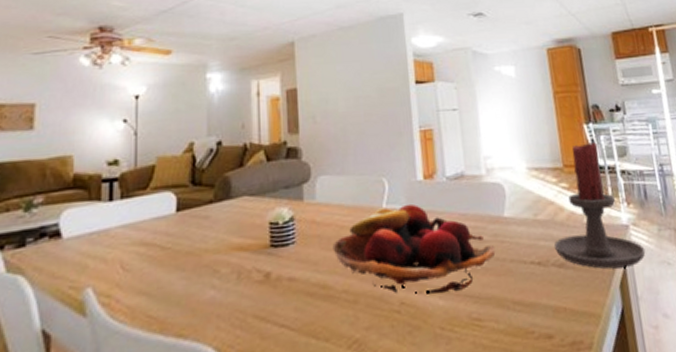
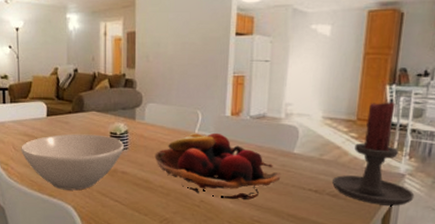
bowl: none [133,228,291,324] -> present [21,134,125,191]

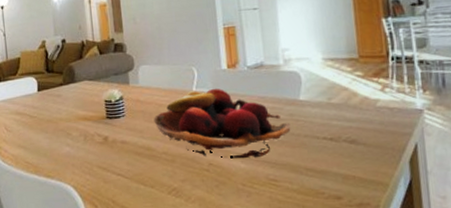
bowl: present [21,134,125,191] -> none [13,104,122,169]
candle holder: present [331,102,415,206] -> none [345,35,439,147]

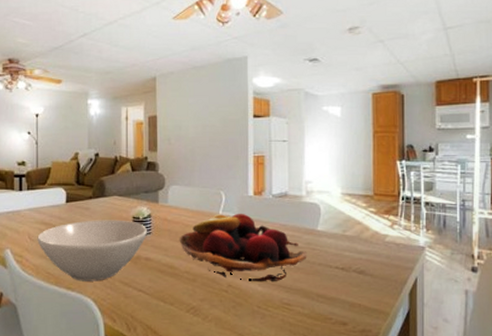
bowl: none [13,104,122,169] -> present [37,220,148,281]

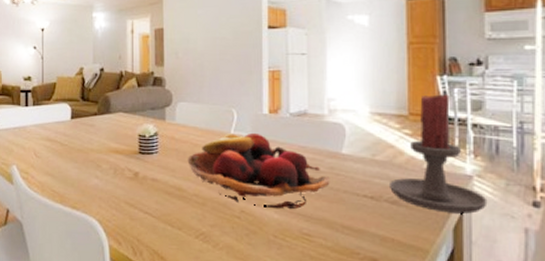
bowl: present [37,220,148,281] -> none [43,137,155,201]
candle holder: none [356,177,437,280] -> present [388,94,488,214]

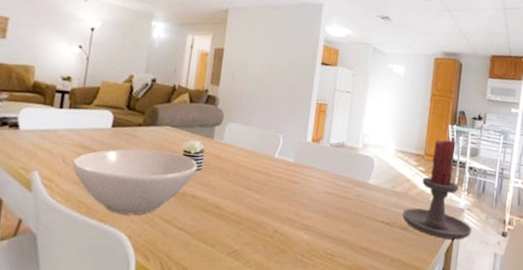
bowl: none [43,137,155,201] -> present [72,149,198,216]
fruit basket: present [187,132,330,209] -> none [229,157,356,231]

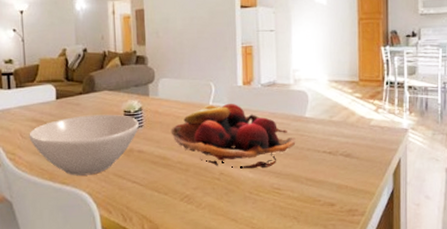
fruit basket: none [229,157,356,231] -> present [170,103,296,169]
candle holder: present [402,140,472,240] -> none [343,62,419,161]

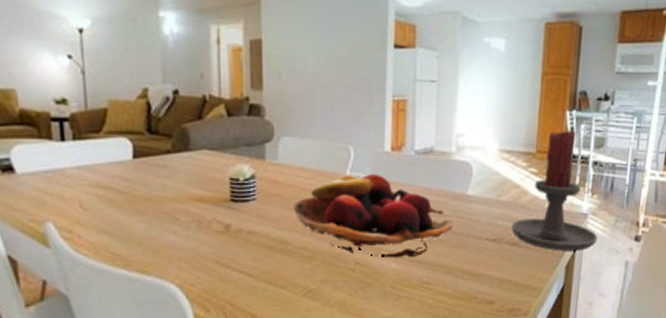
bowl: present [29,114,140,176] -> none [92,182,251,263]
candle holder: none [343,62,419,161] -> present [511,130,598,251]

